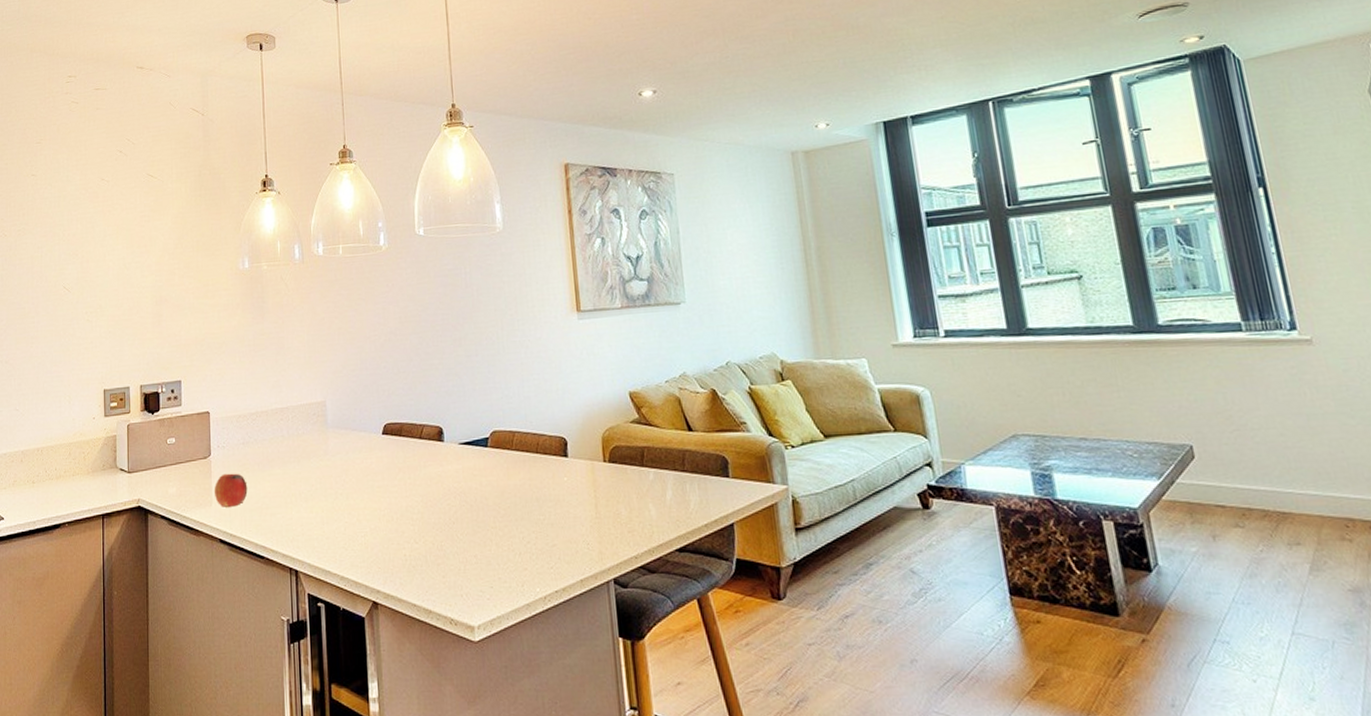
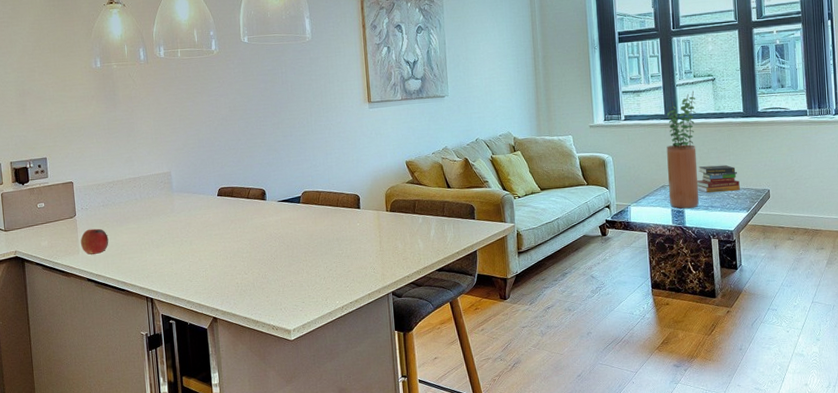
vase: none [1010,294,1075,472] -> present [666,91,699,209]
books: none [1069,405,1142,449] -> present [697,164,740,194]

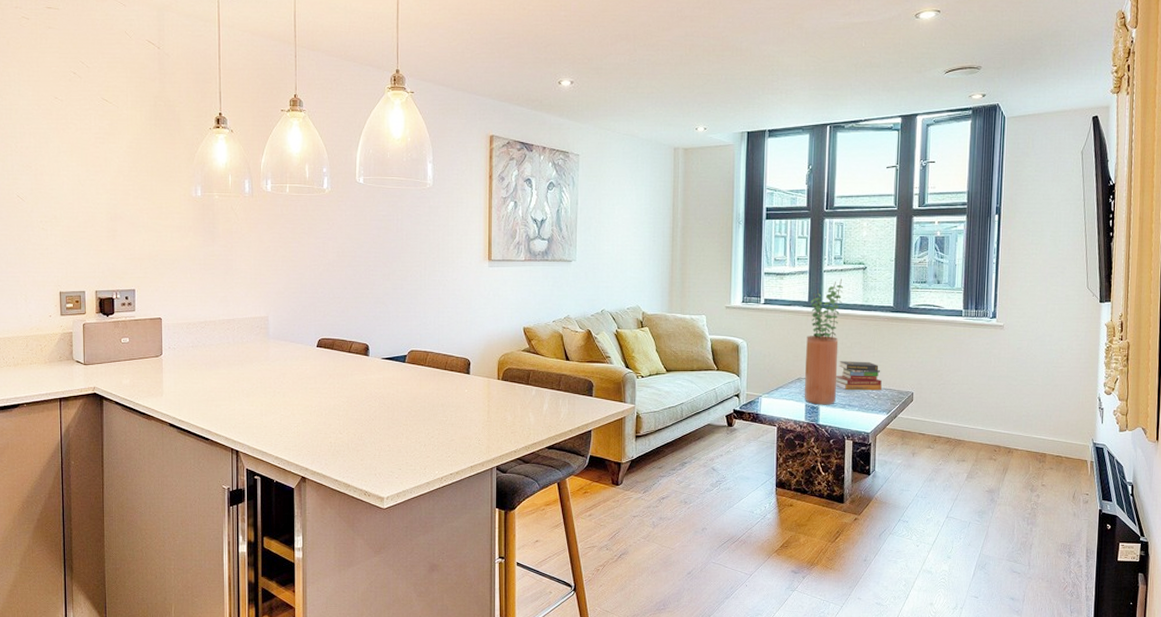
fruit: present [80,228,109,255] -> none [164,370,196,398]

